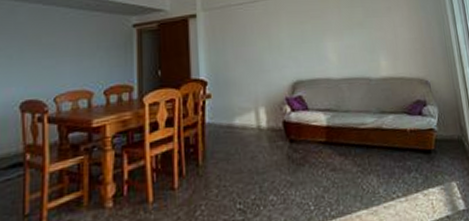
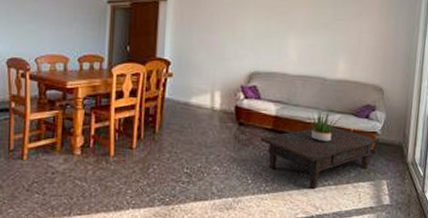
coffee table: none [316,128,438,205] -> present [260,125,379,189]
potted plant: none [361,111,395,149] -> present [308,108,341,143]

